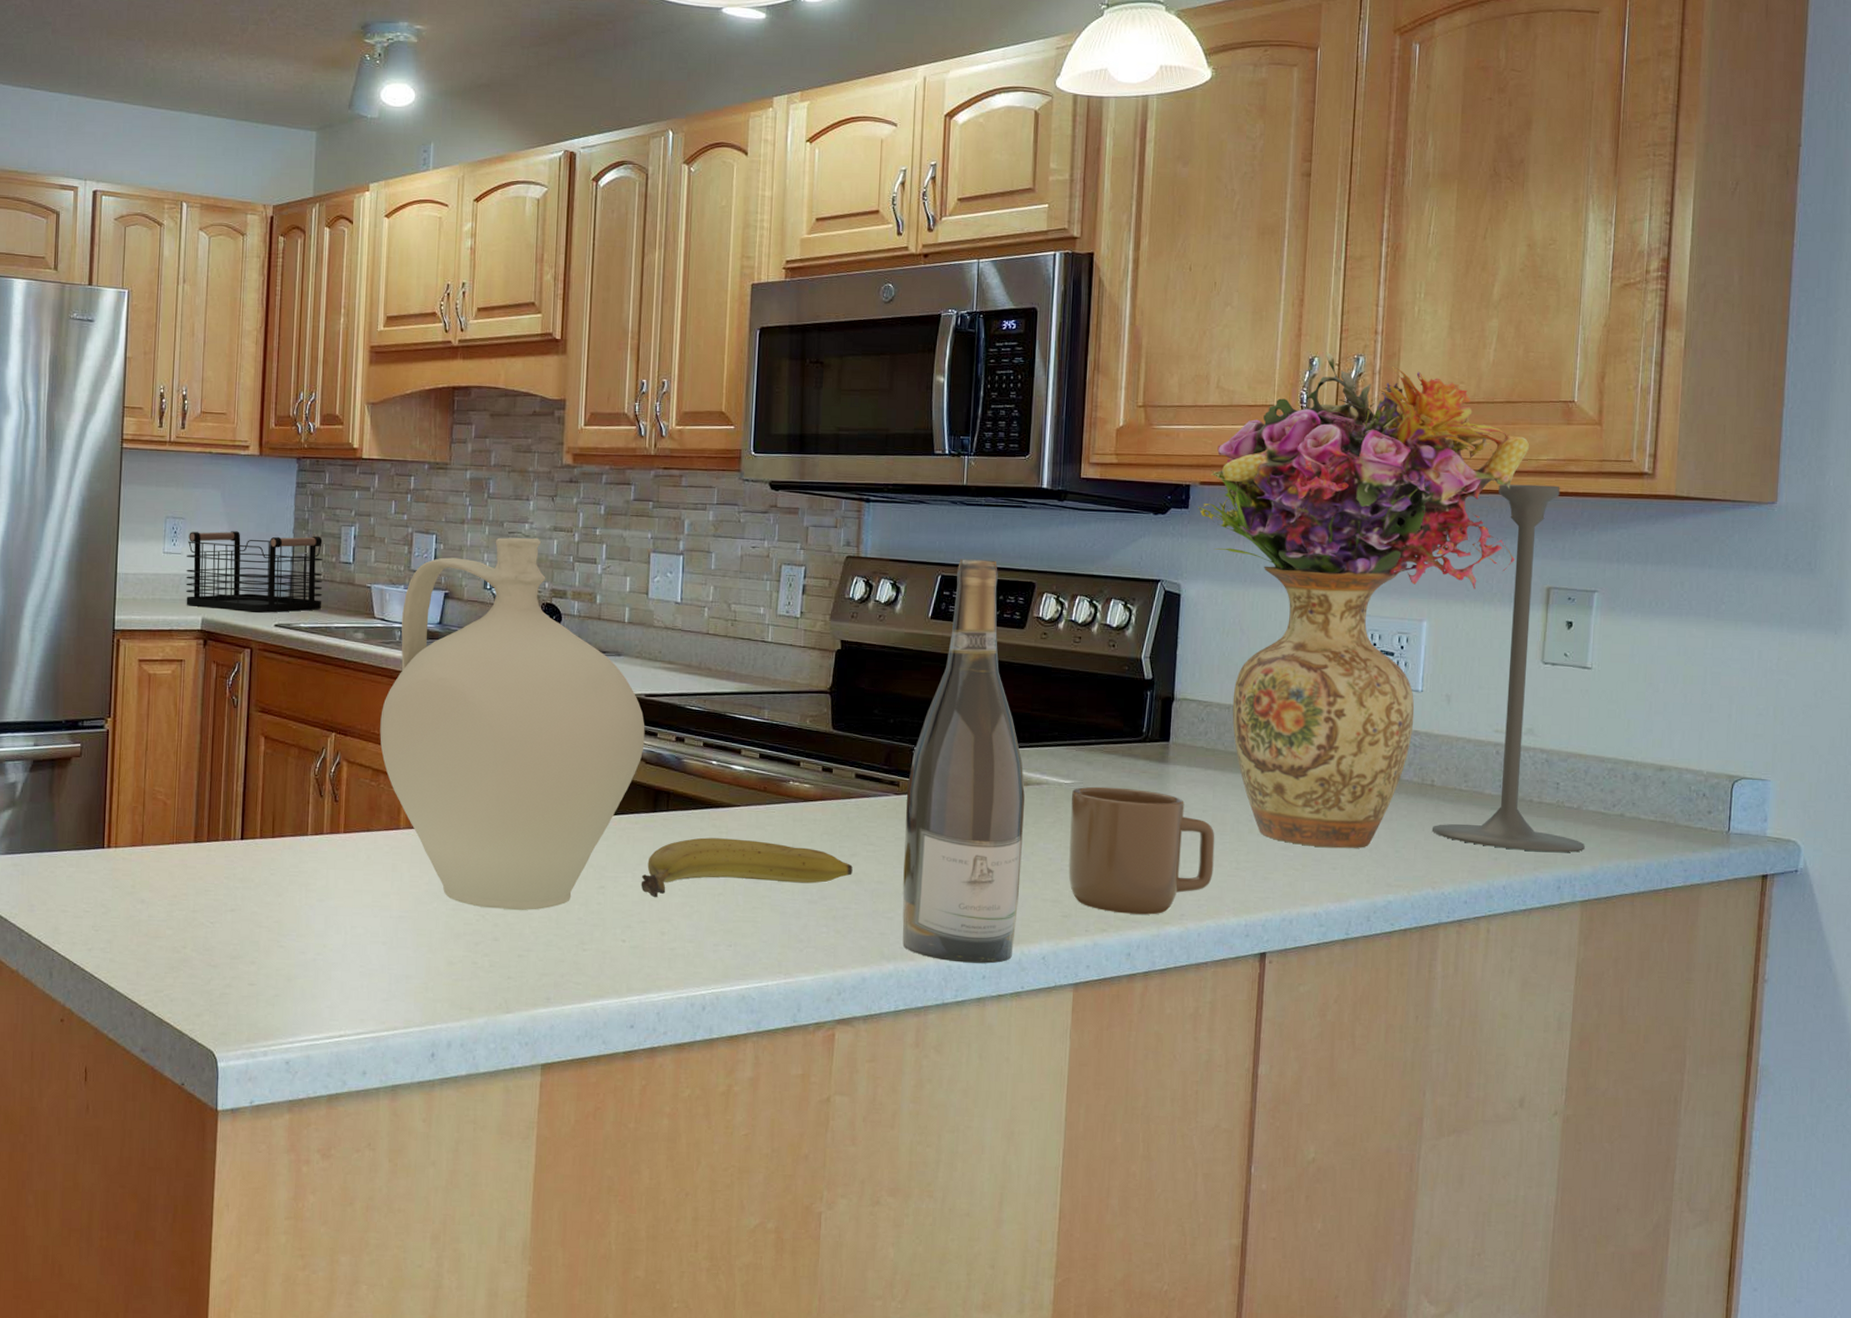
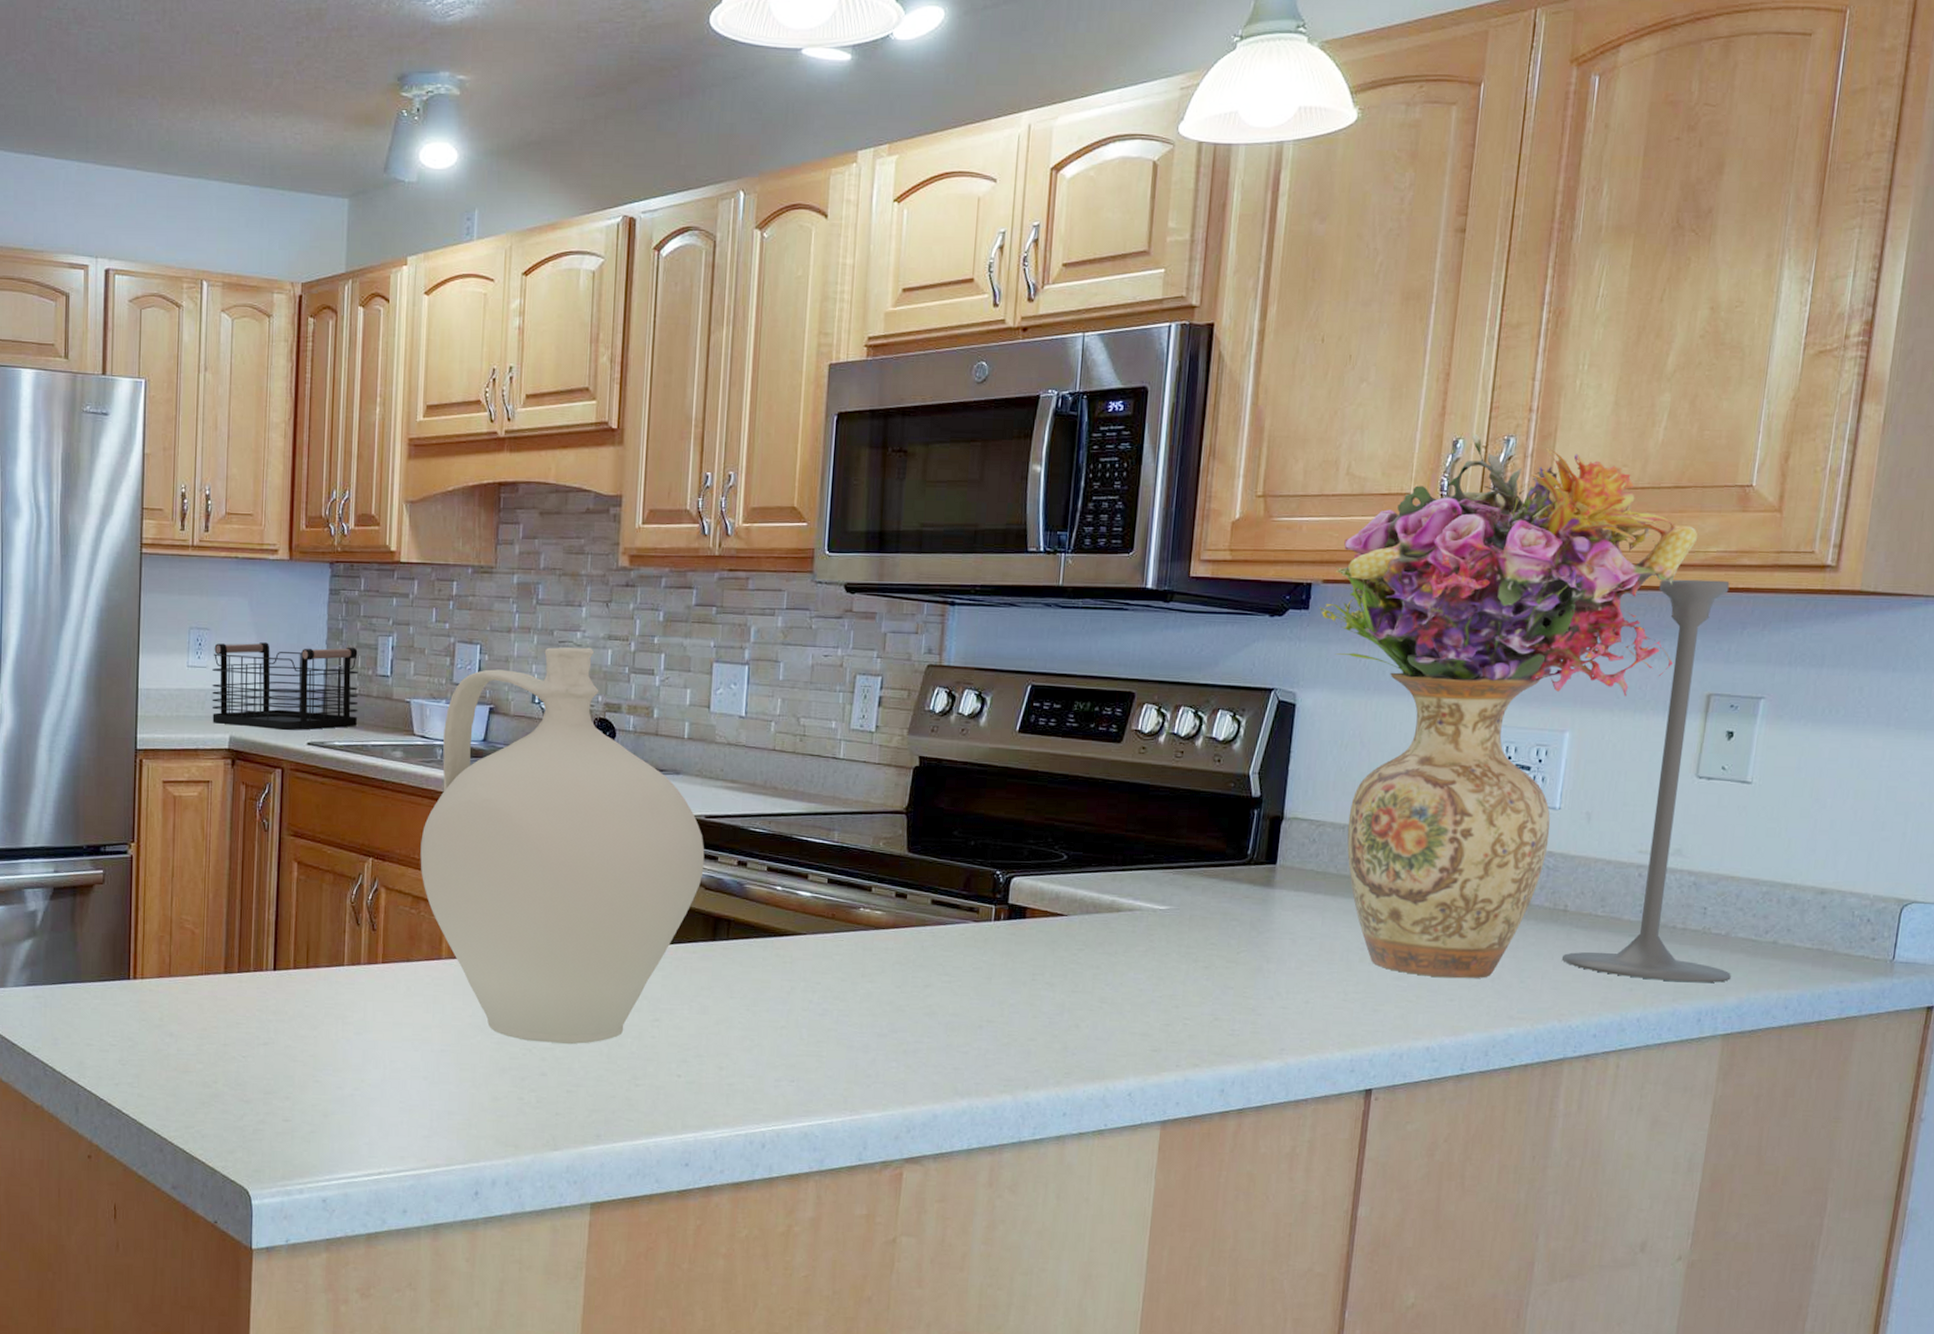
fruit: present [641,837,853,898] -> none [698,967,926,1031]
wine bottle: present [902,559,1026,964] -> none [978,667,1116,1100]
mug: present [1068,786,1215,915] -> none [1159,913,1322,1049]

